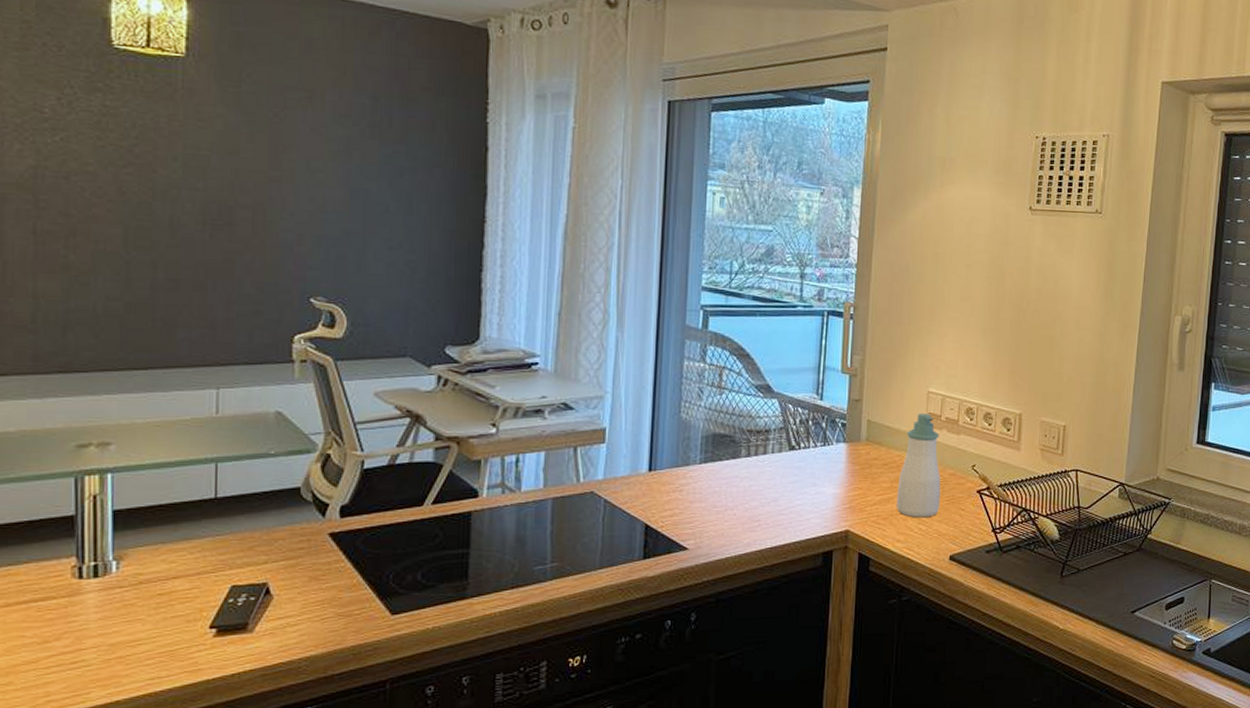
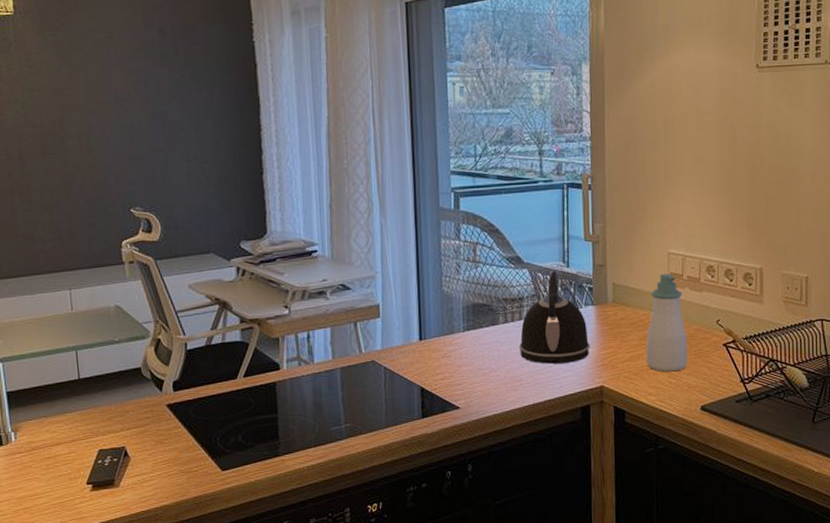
kettle: none [760,402,838,504] -> present [518,270,590,364]

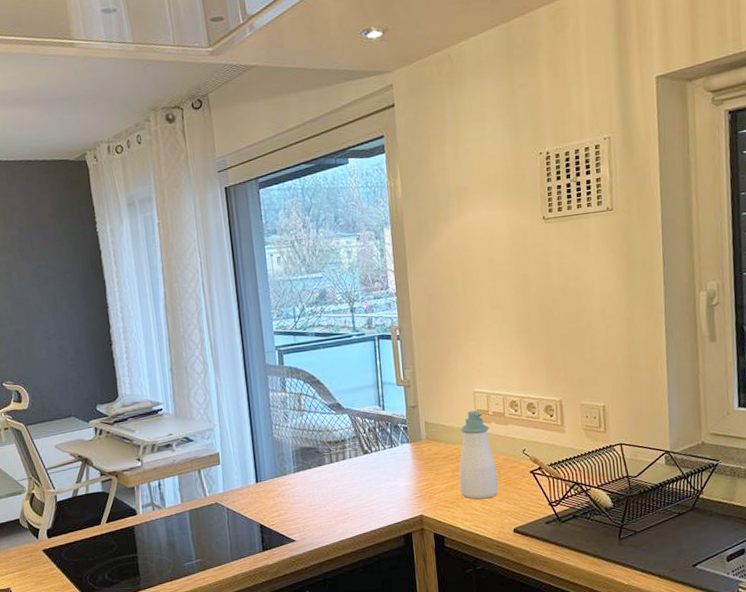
kettle: present [518,270,590,364] -> none [344,413,409,498]

